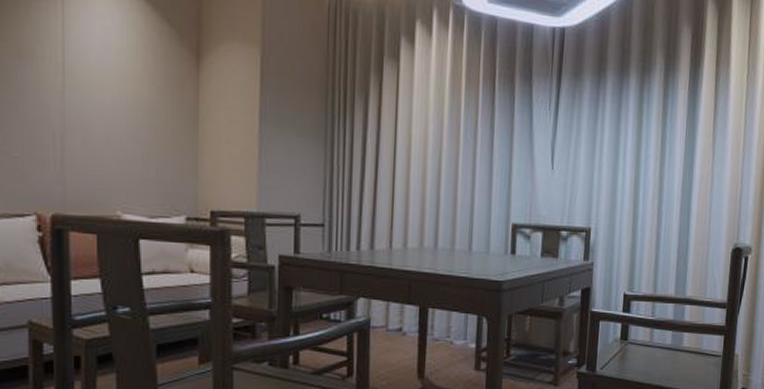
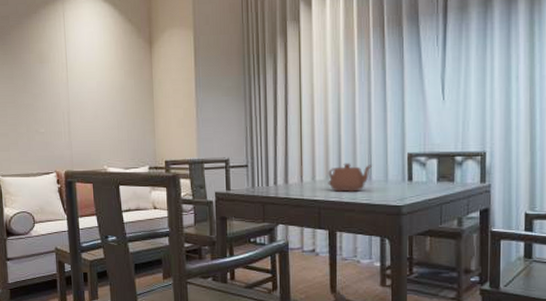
teapot: none [422,229,474,264] -> present [328,162,373,193]

